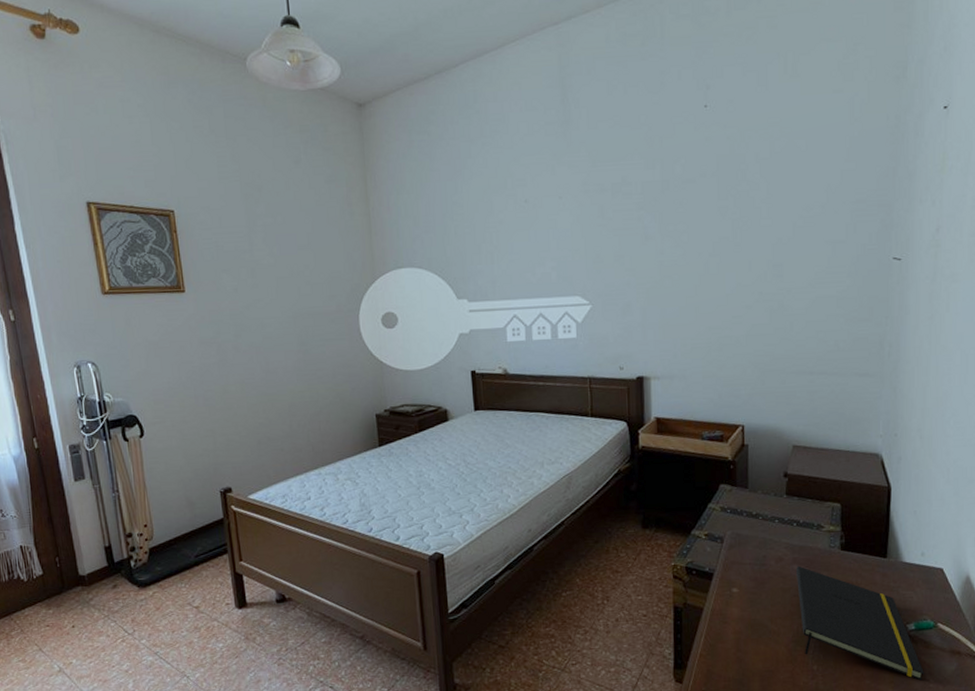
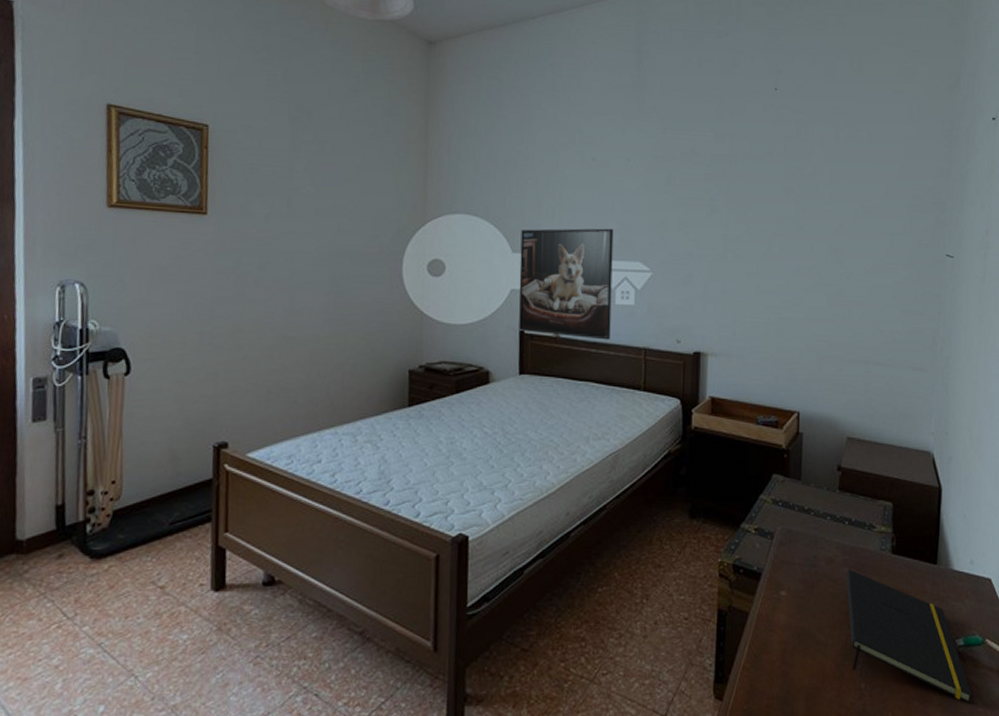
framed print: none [464,267,556,373] -> present [518,228,614,340]

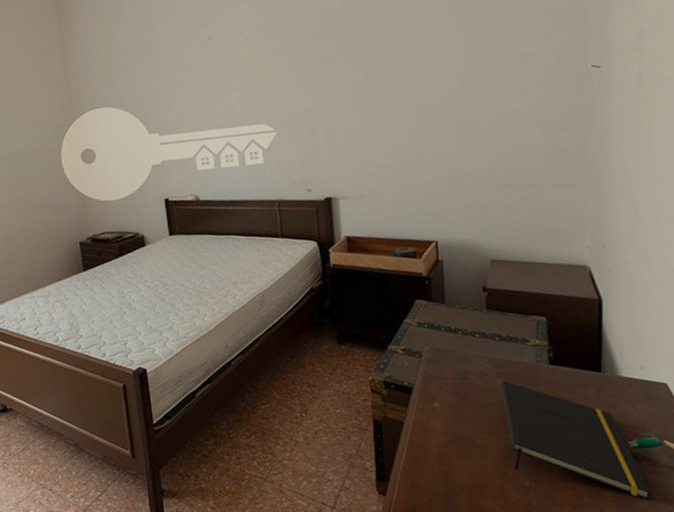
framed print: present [518,228,614,340] -> none [154,98,245,199]

